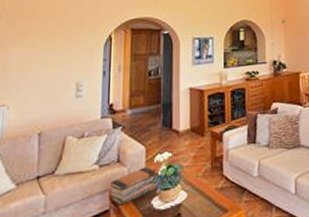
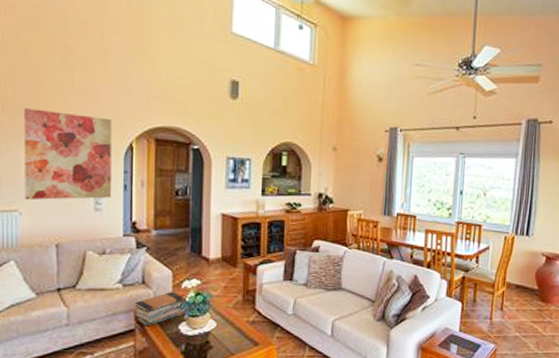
wall art: none [13,14,94,95] -> present [23,108,112,200]

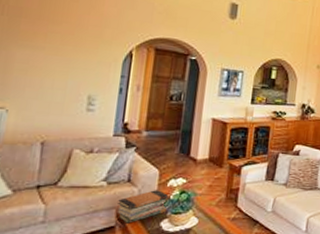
wall art: present [23,108,112,200] -> none [14,11,114,100]

